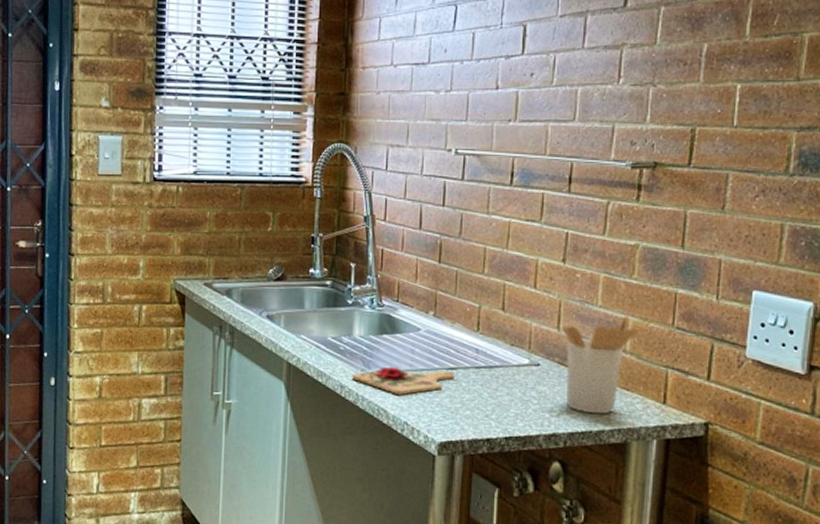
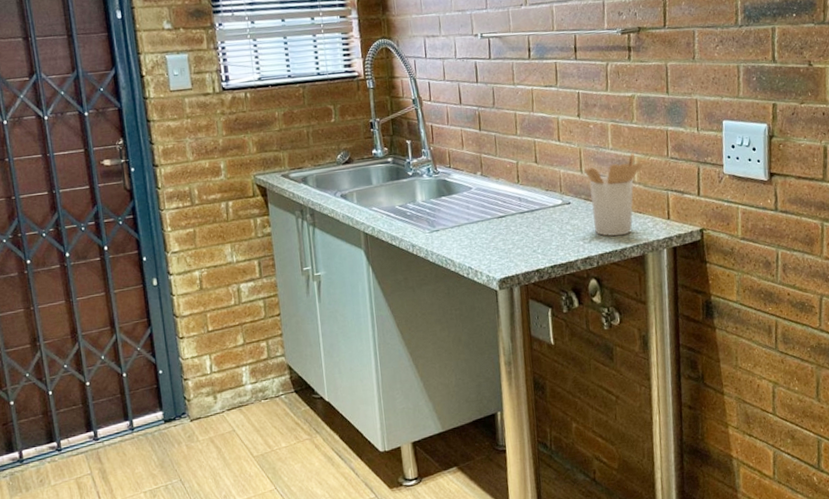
cutting board: present [351,366,456,395] -> none [419,219,505,245]

